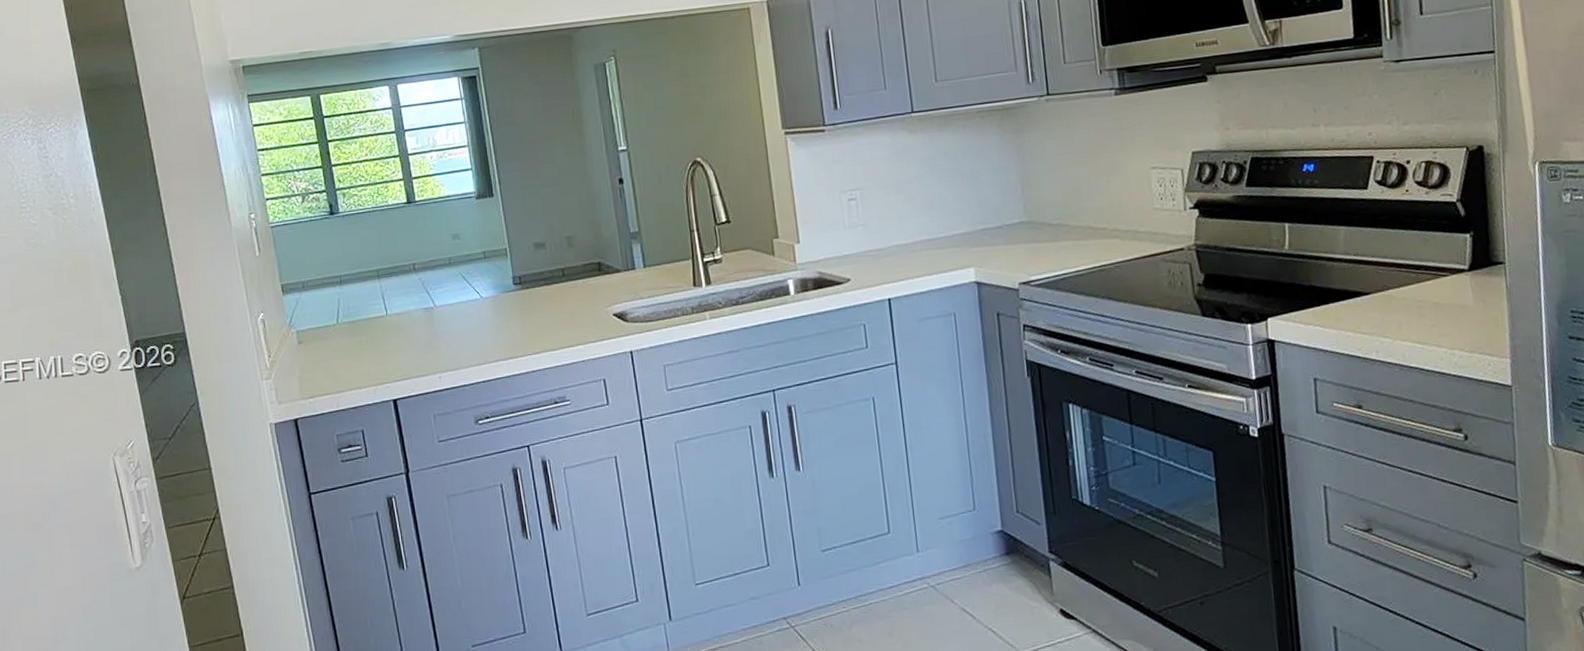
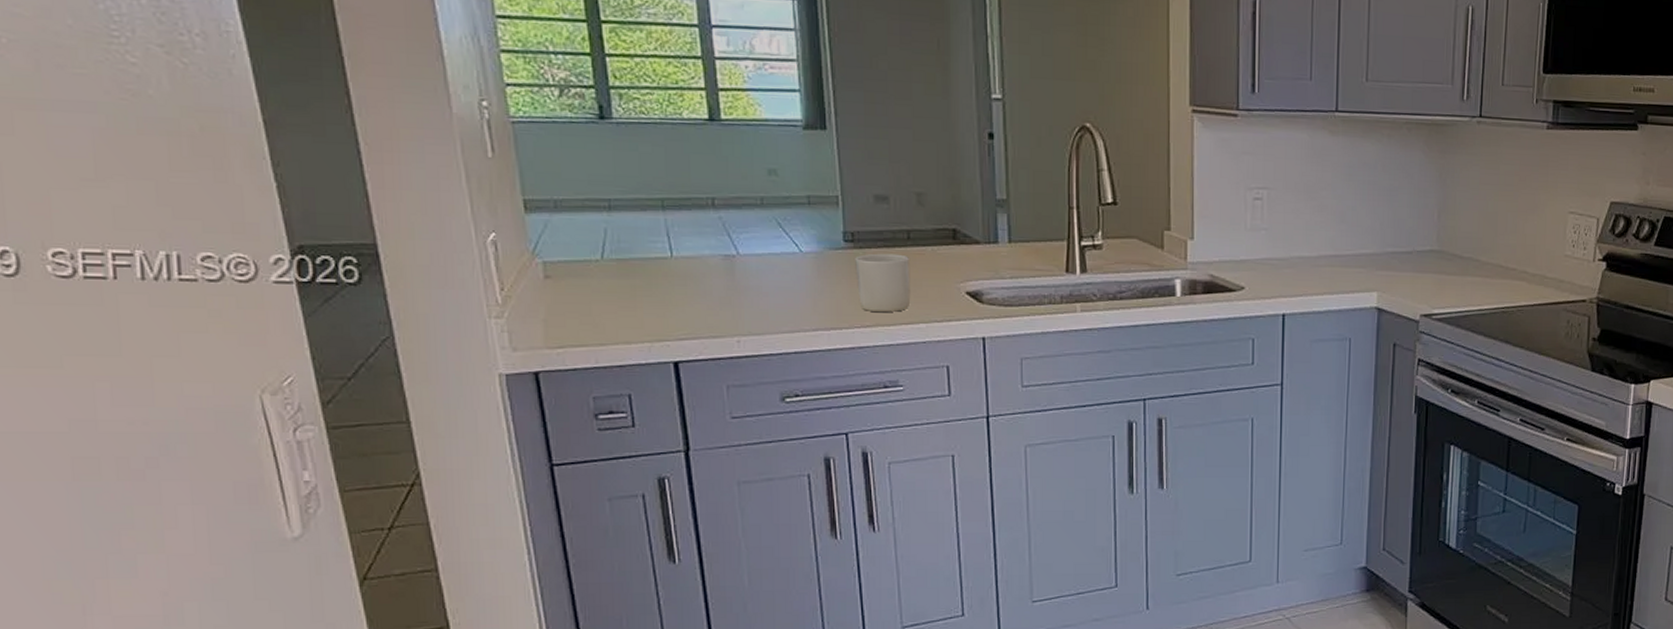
mug: none [523,289,570,341] -> present [855,253,911,313]

